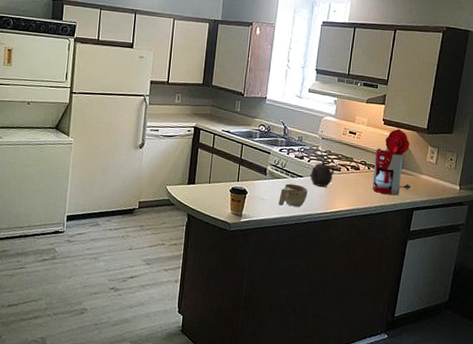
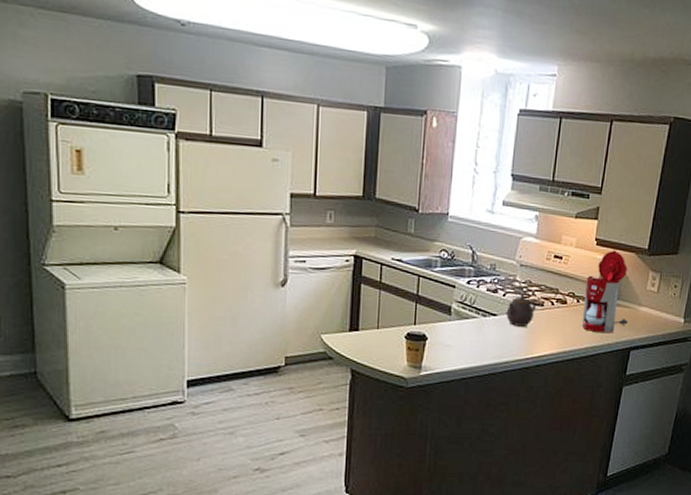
cup: present [278,183,308,207] -> none [467,324,504,354]

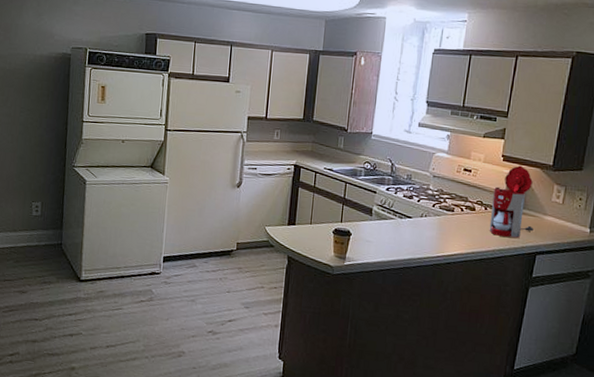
teapot: present [506,293,536,327] -> none [420,200,447,229]

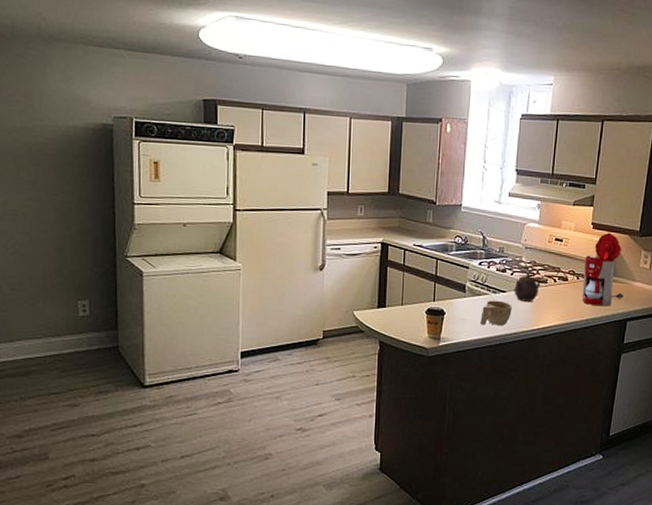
cup: none [385,224,418,250] -> present [480,300,512,326]
teapot: none [420,200,447,229] -> present [514,272,540,301]

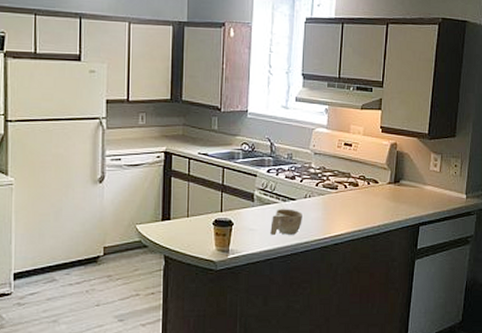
teapot: present [514,272,540,301] -> none [304,179,330,209]
coffee maker: present [581,232,623,305] -> none [373,136,415,210]

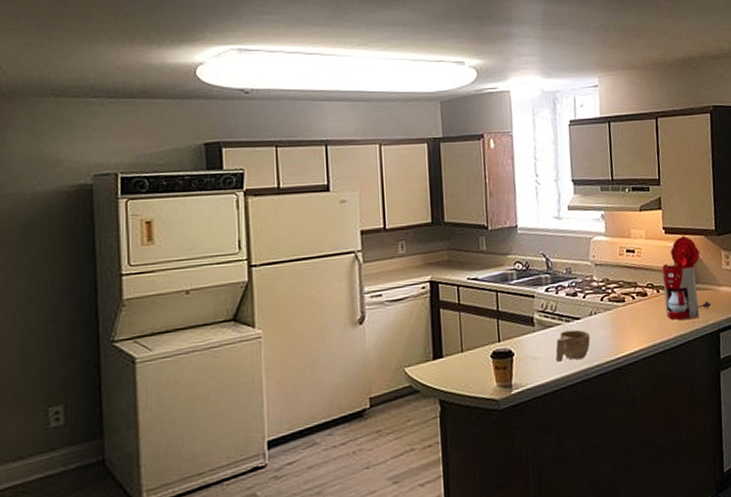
coffee maker: none [373,136,415,210] -> present [662,235,711,320]

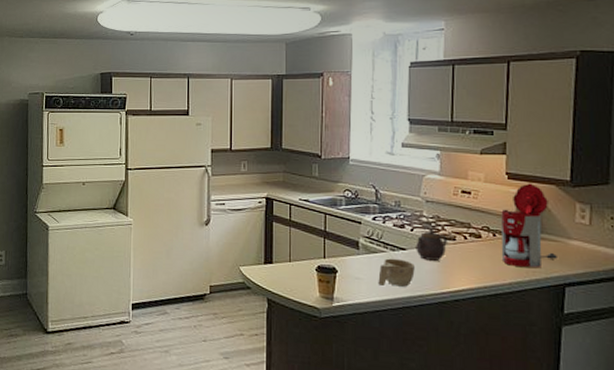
teapot: none [589,292,618,327] -> present [416,228,447,261]

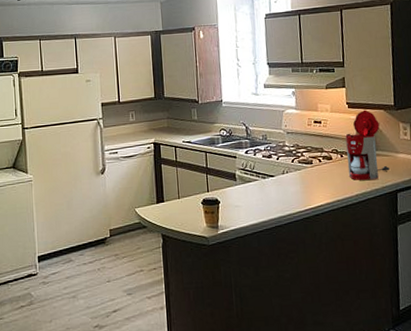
cup: present [378,258,415,287] -> none [253,185,283,211]
teapot: present [416,228,447,261] -> none [281,156,306,184]

